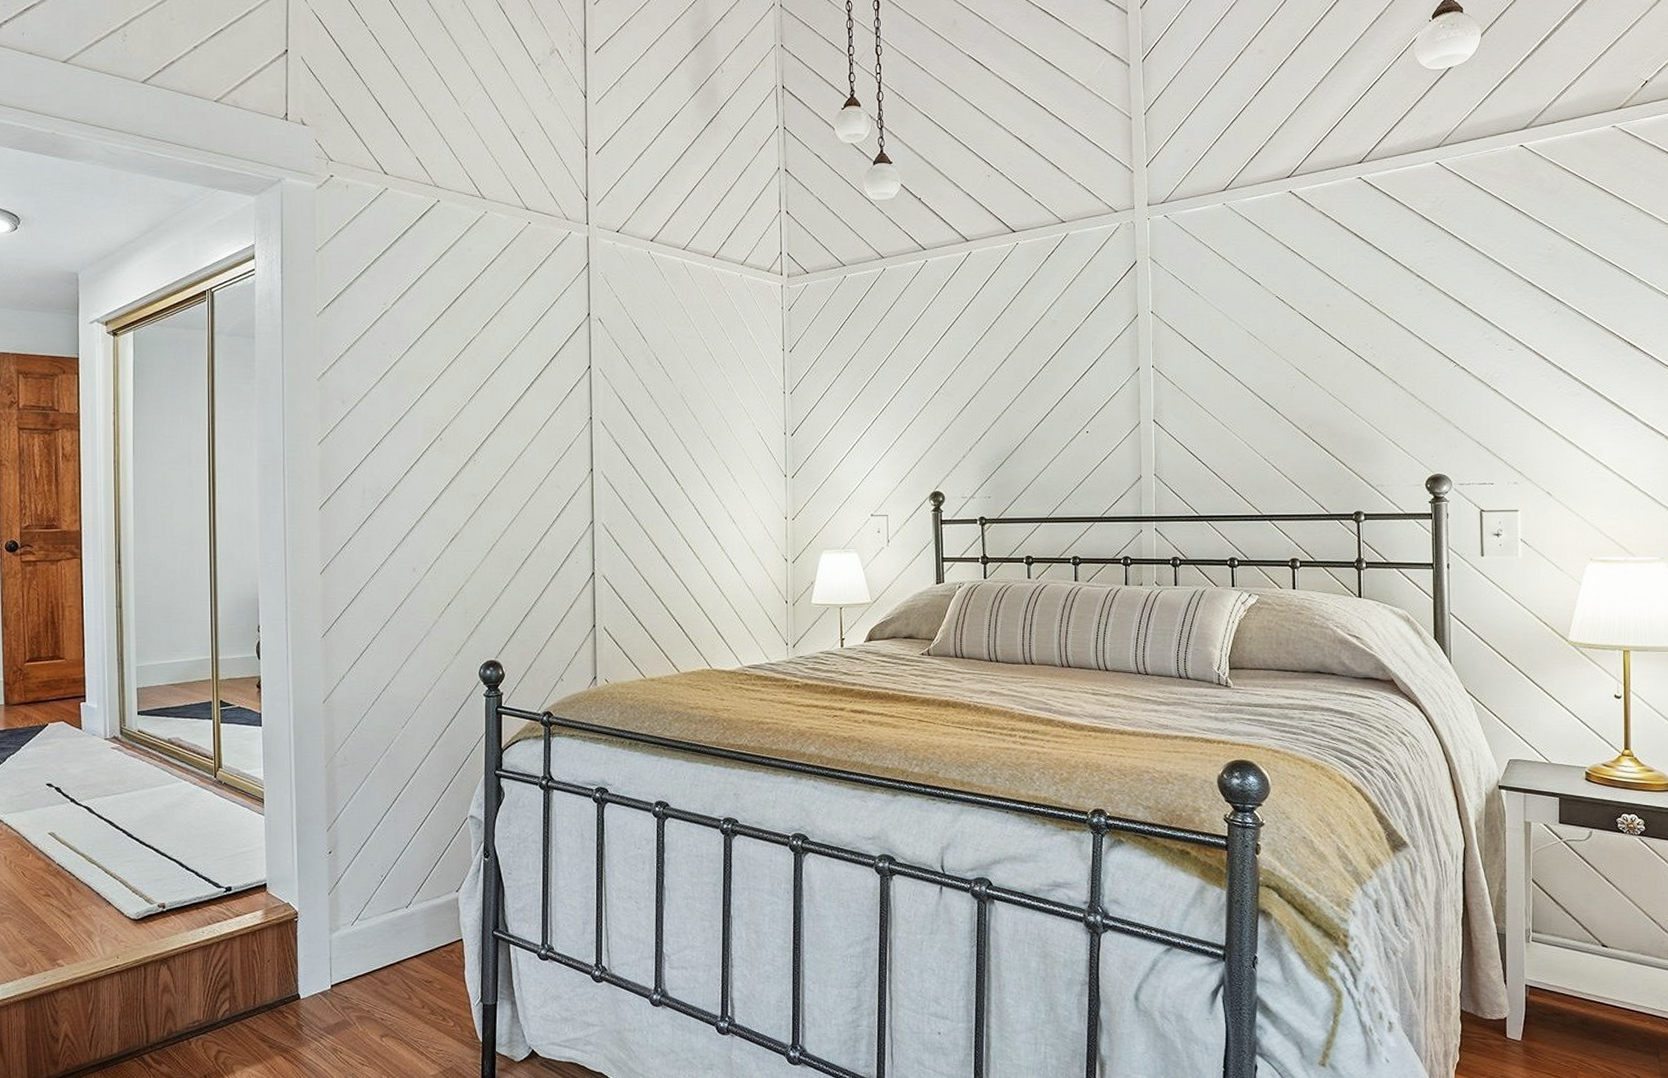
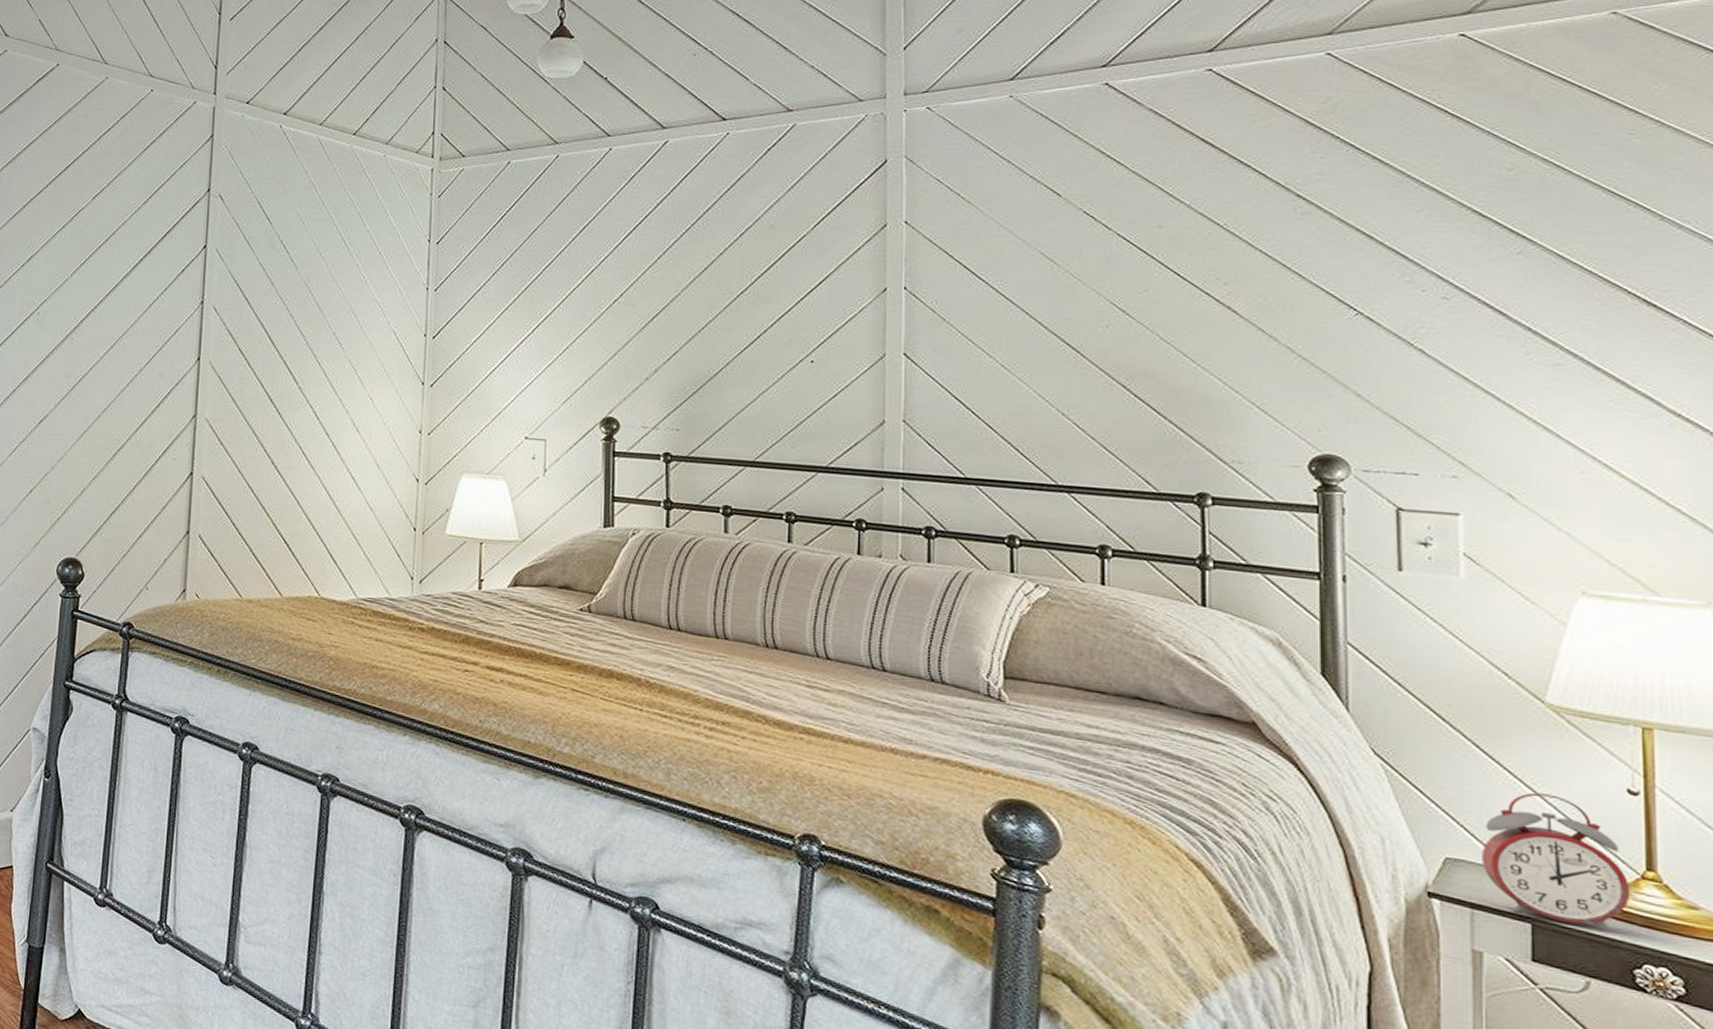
alarm clock: none [1531,705,1616,796] -> present [1482,792,1631,933]

